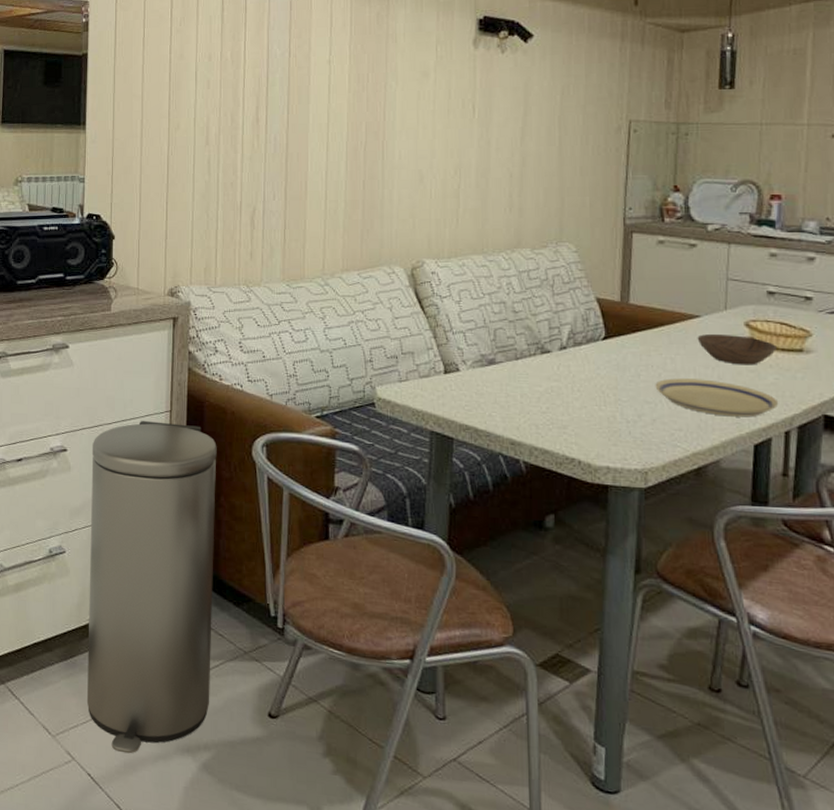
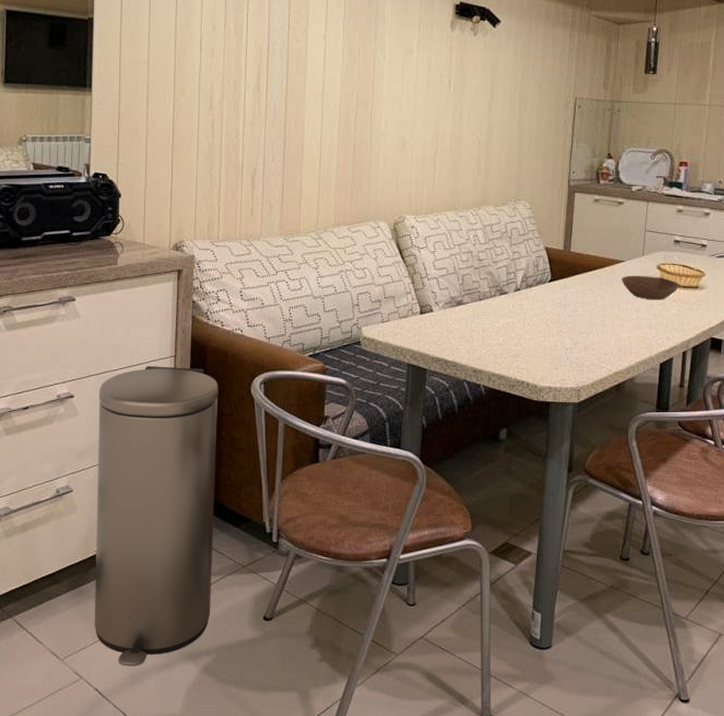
plate: present [655,378,779,417] -> none [588,312,679,342]

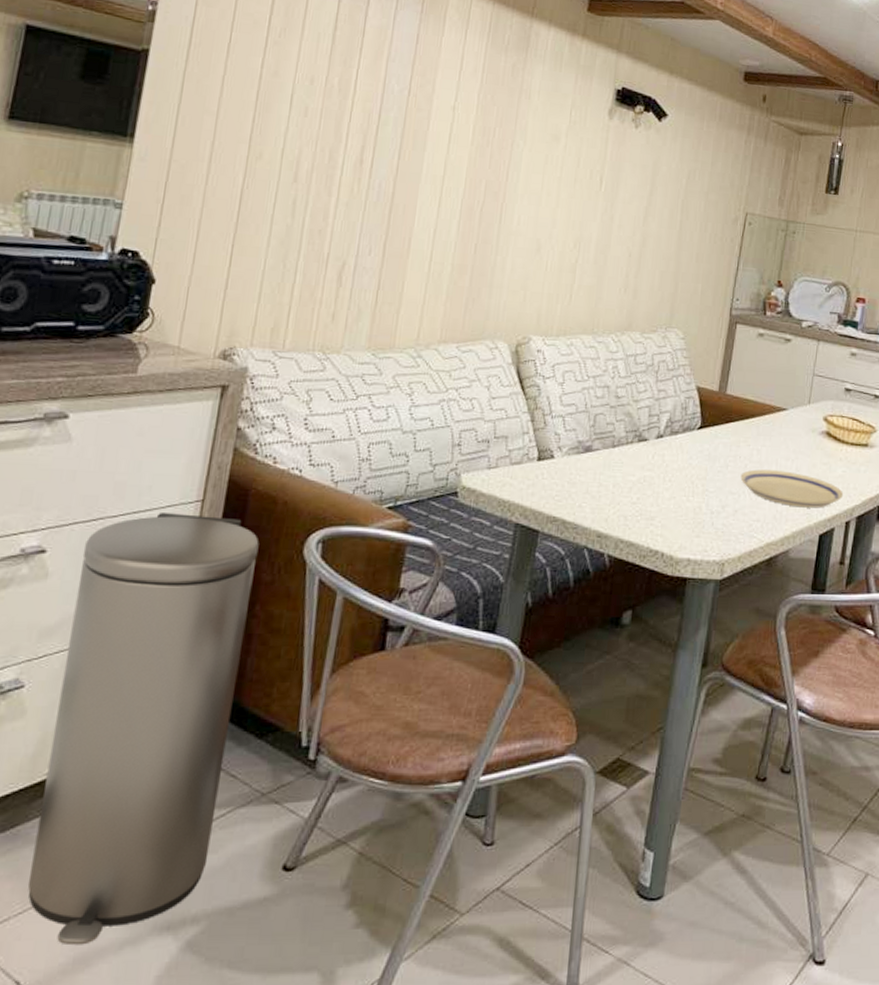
plate: none [588,312,679,342] -> present [740,469,844,508]
bowl: present [621,275,679,300] -> none [782,426,847,458]

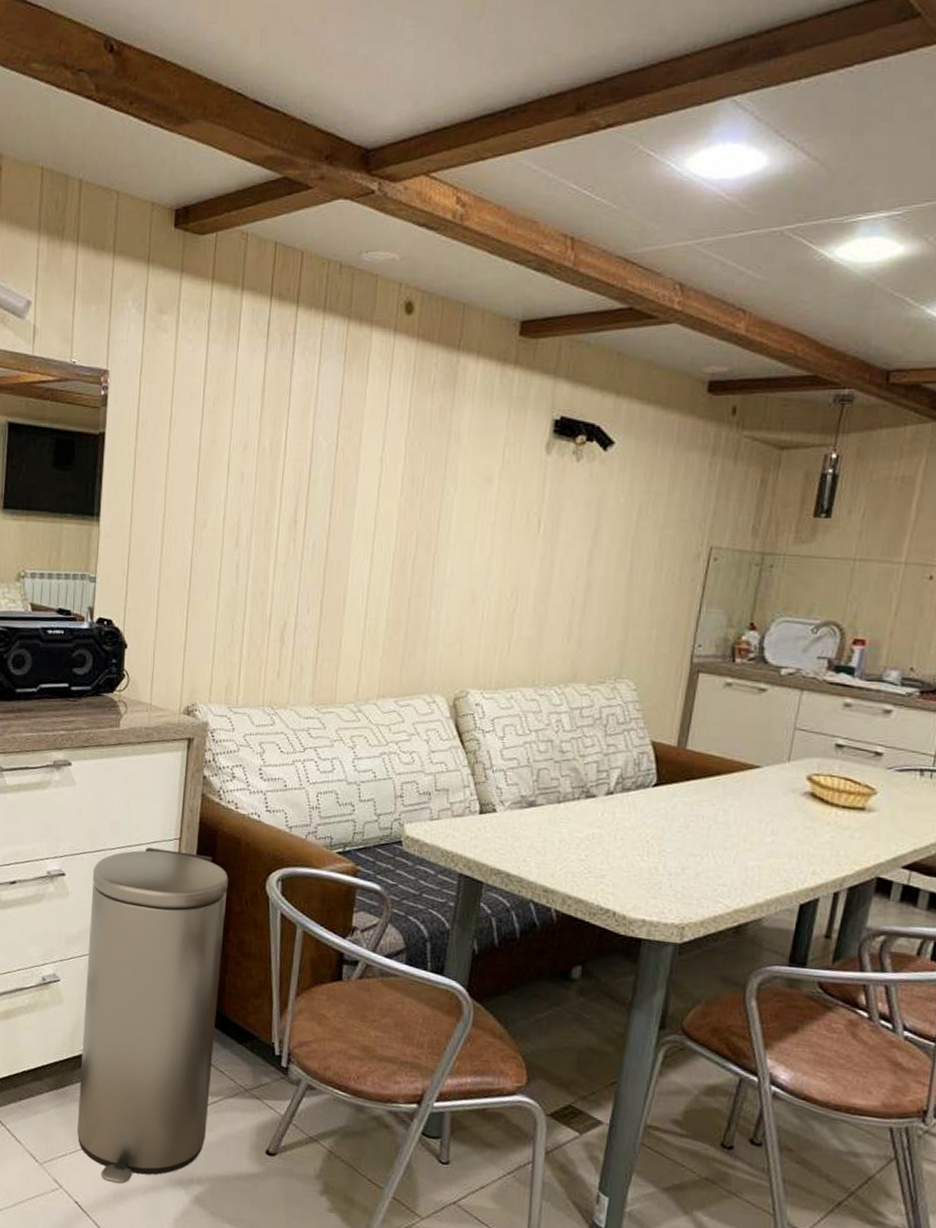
plate: present [740,469,844,508] -> none [703,831,832,876]

